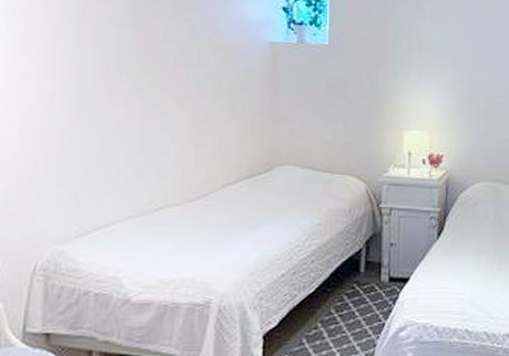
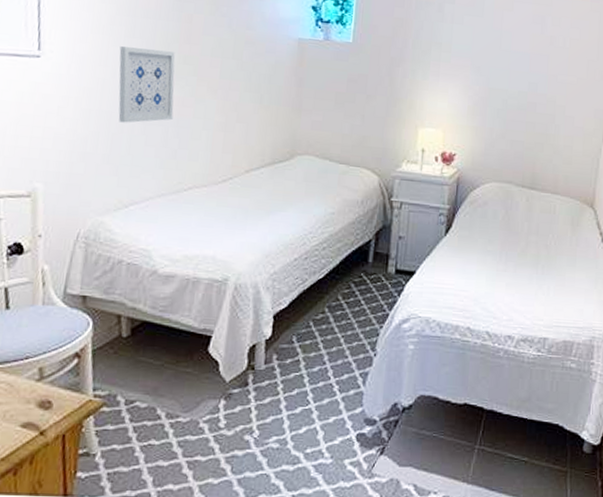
wall art: none [68,57,136,141] -> present [118,46,175,123]

